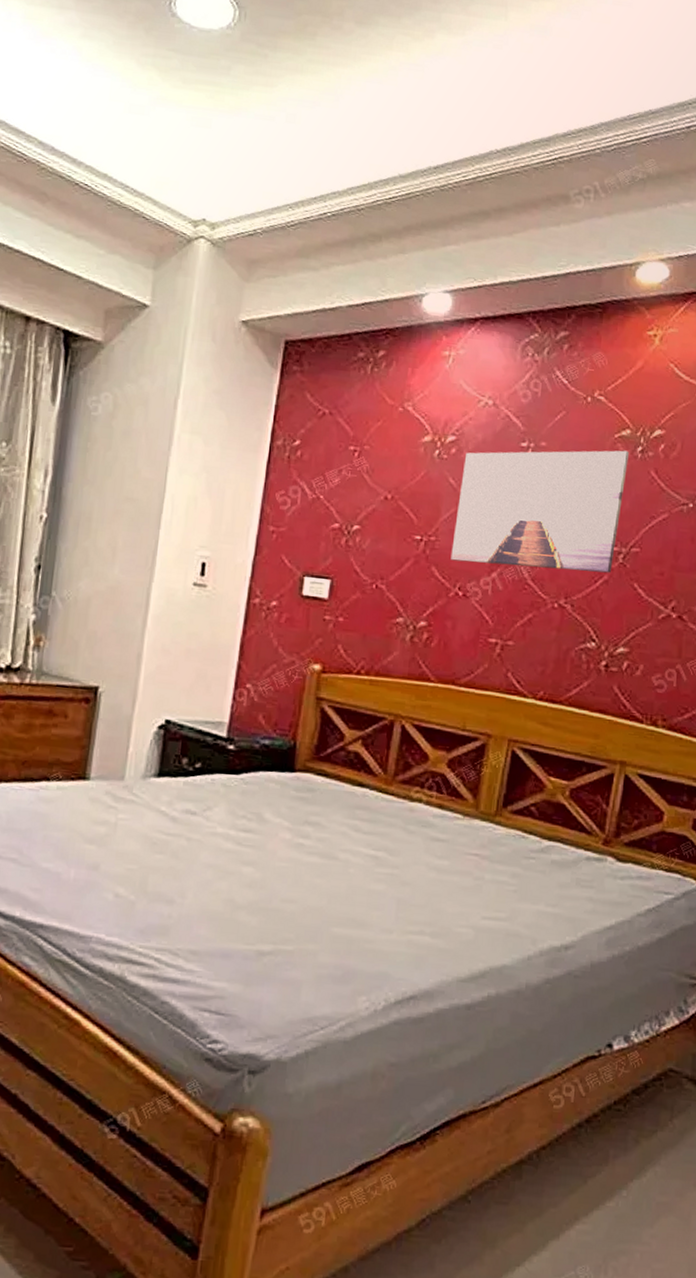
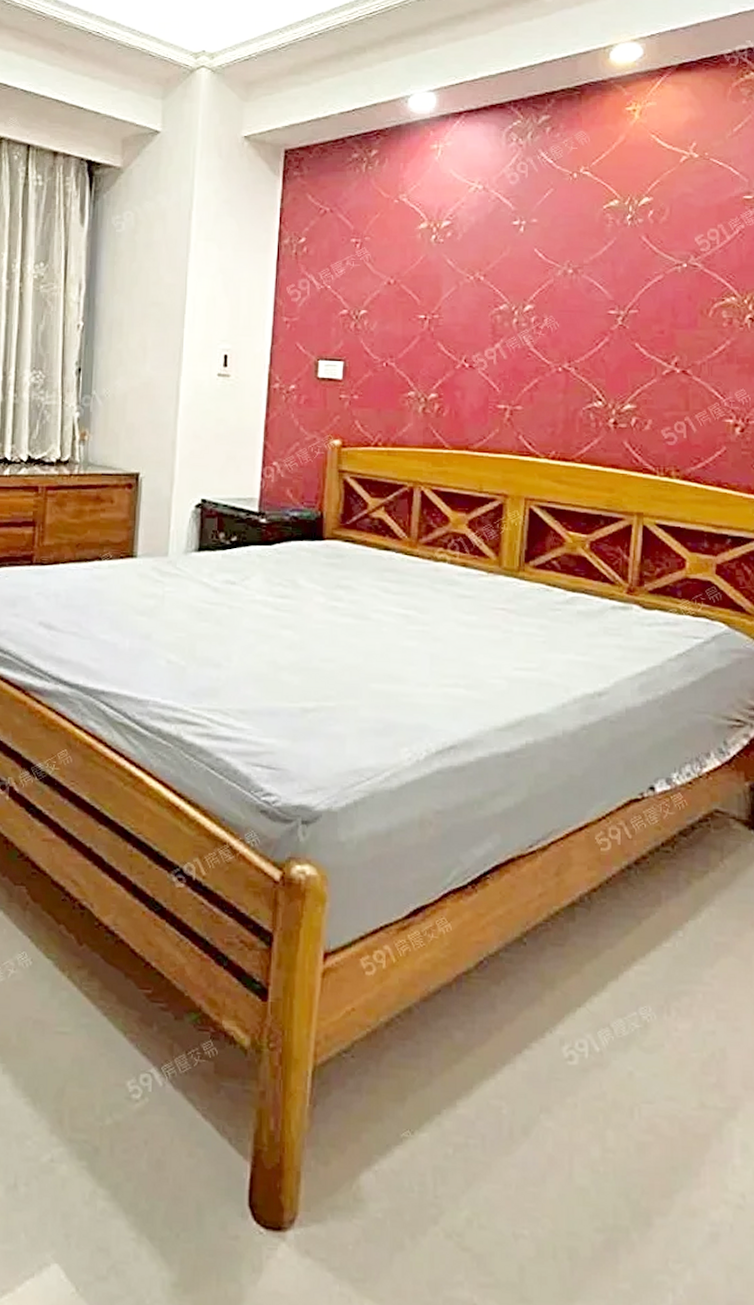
wall art: present [450,450,629,573] -> none [455,219,619,336]

